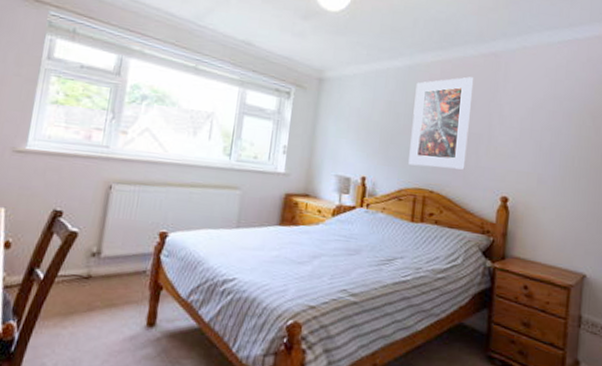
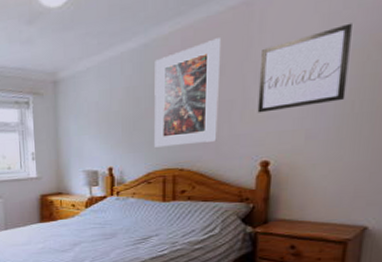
wall art: none [500,91,572,155] -> present [257,23,352,113]

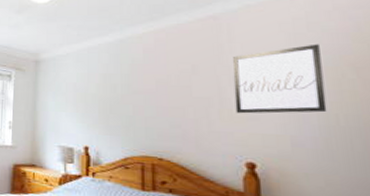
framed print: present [154,38,222,148] -> none [130,42,196,135]

